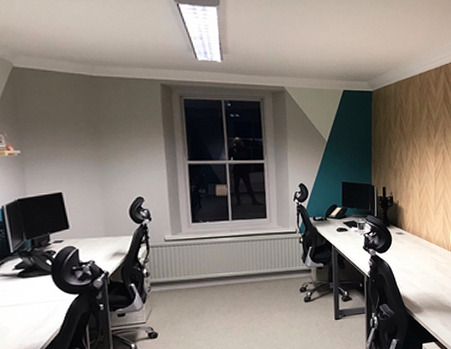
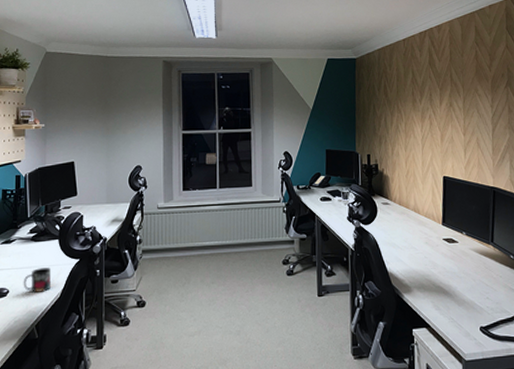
mug: none [12,304,47,330] -> present [23,268,51,293]

